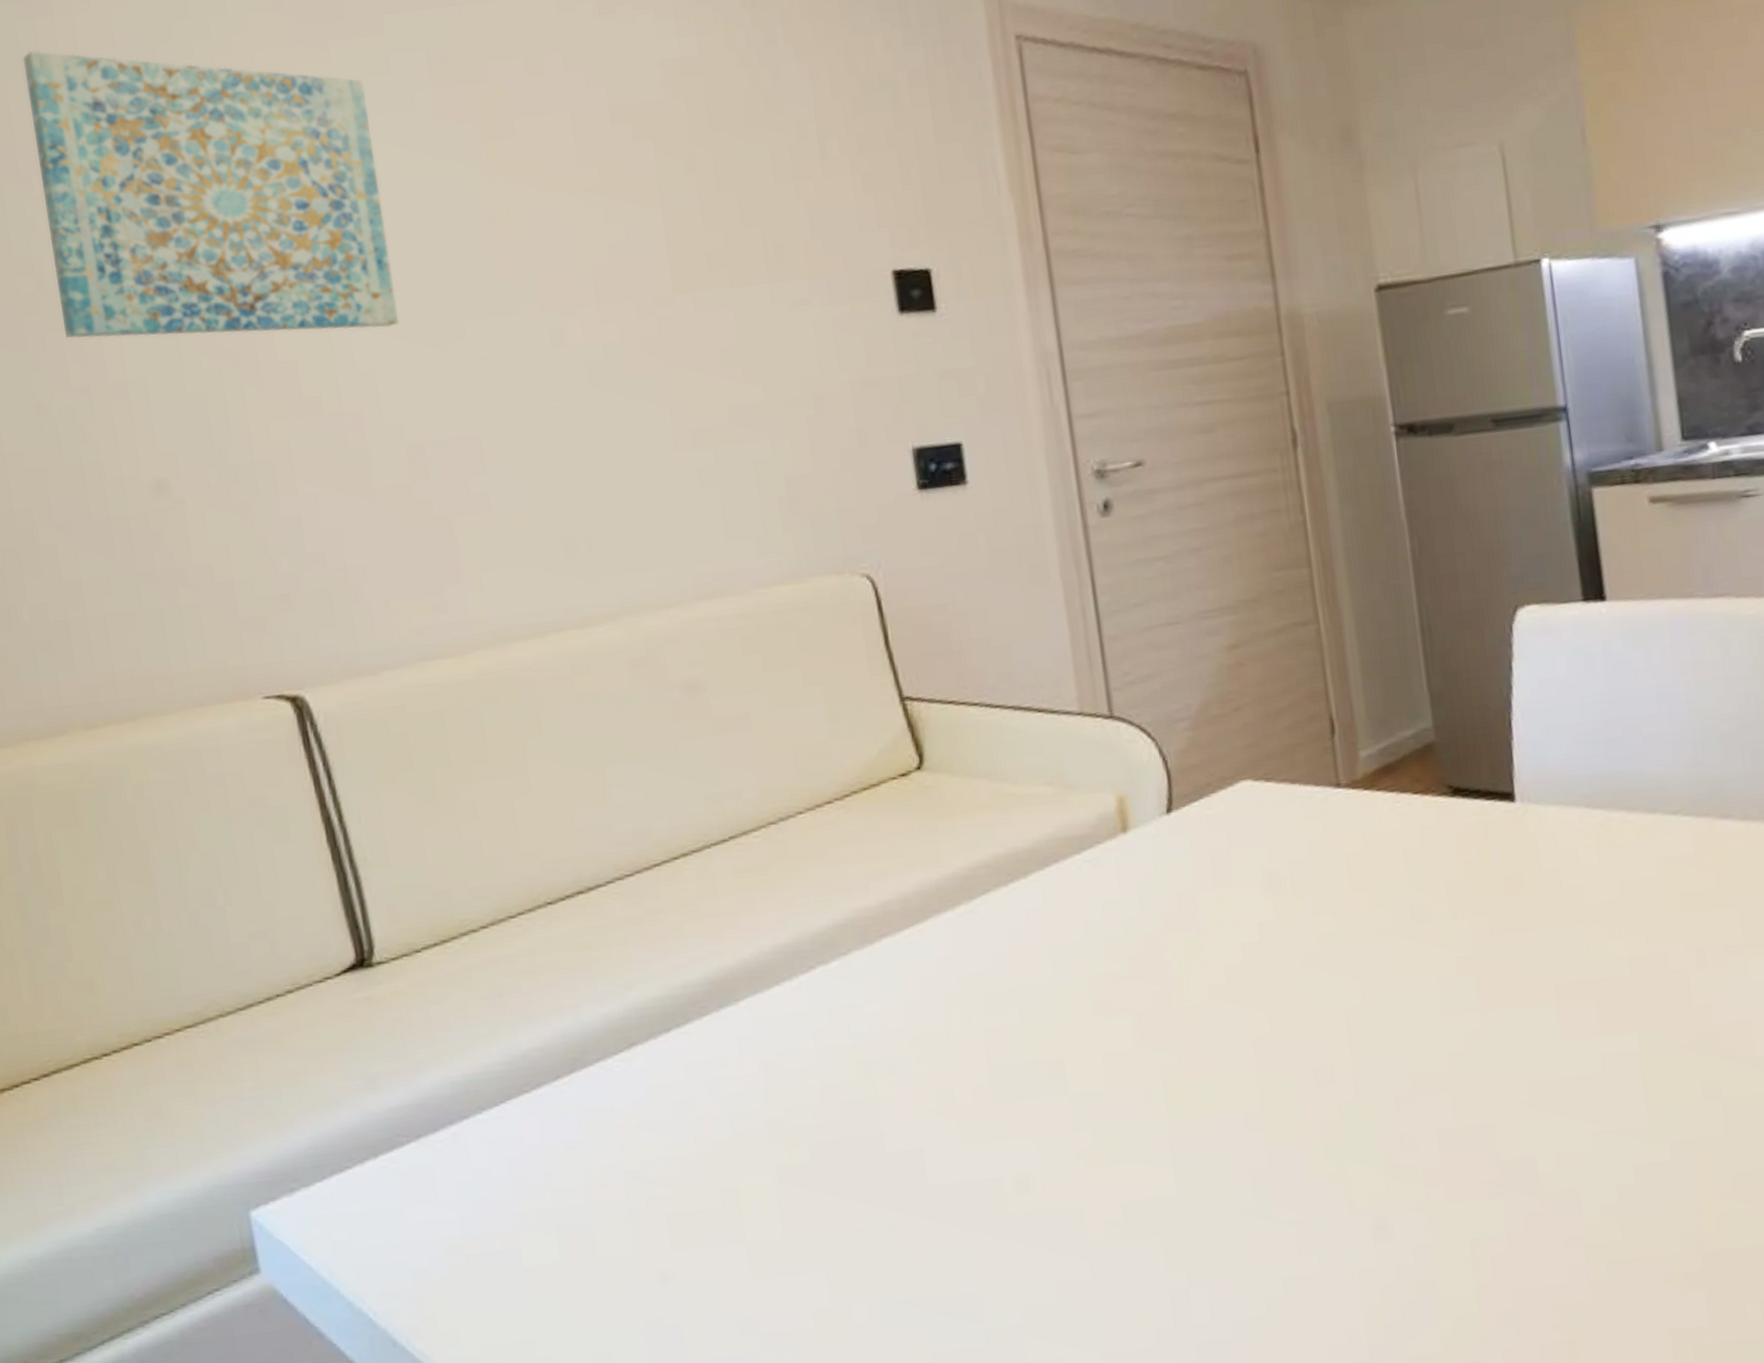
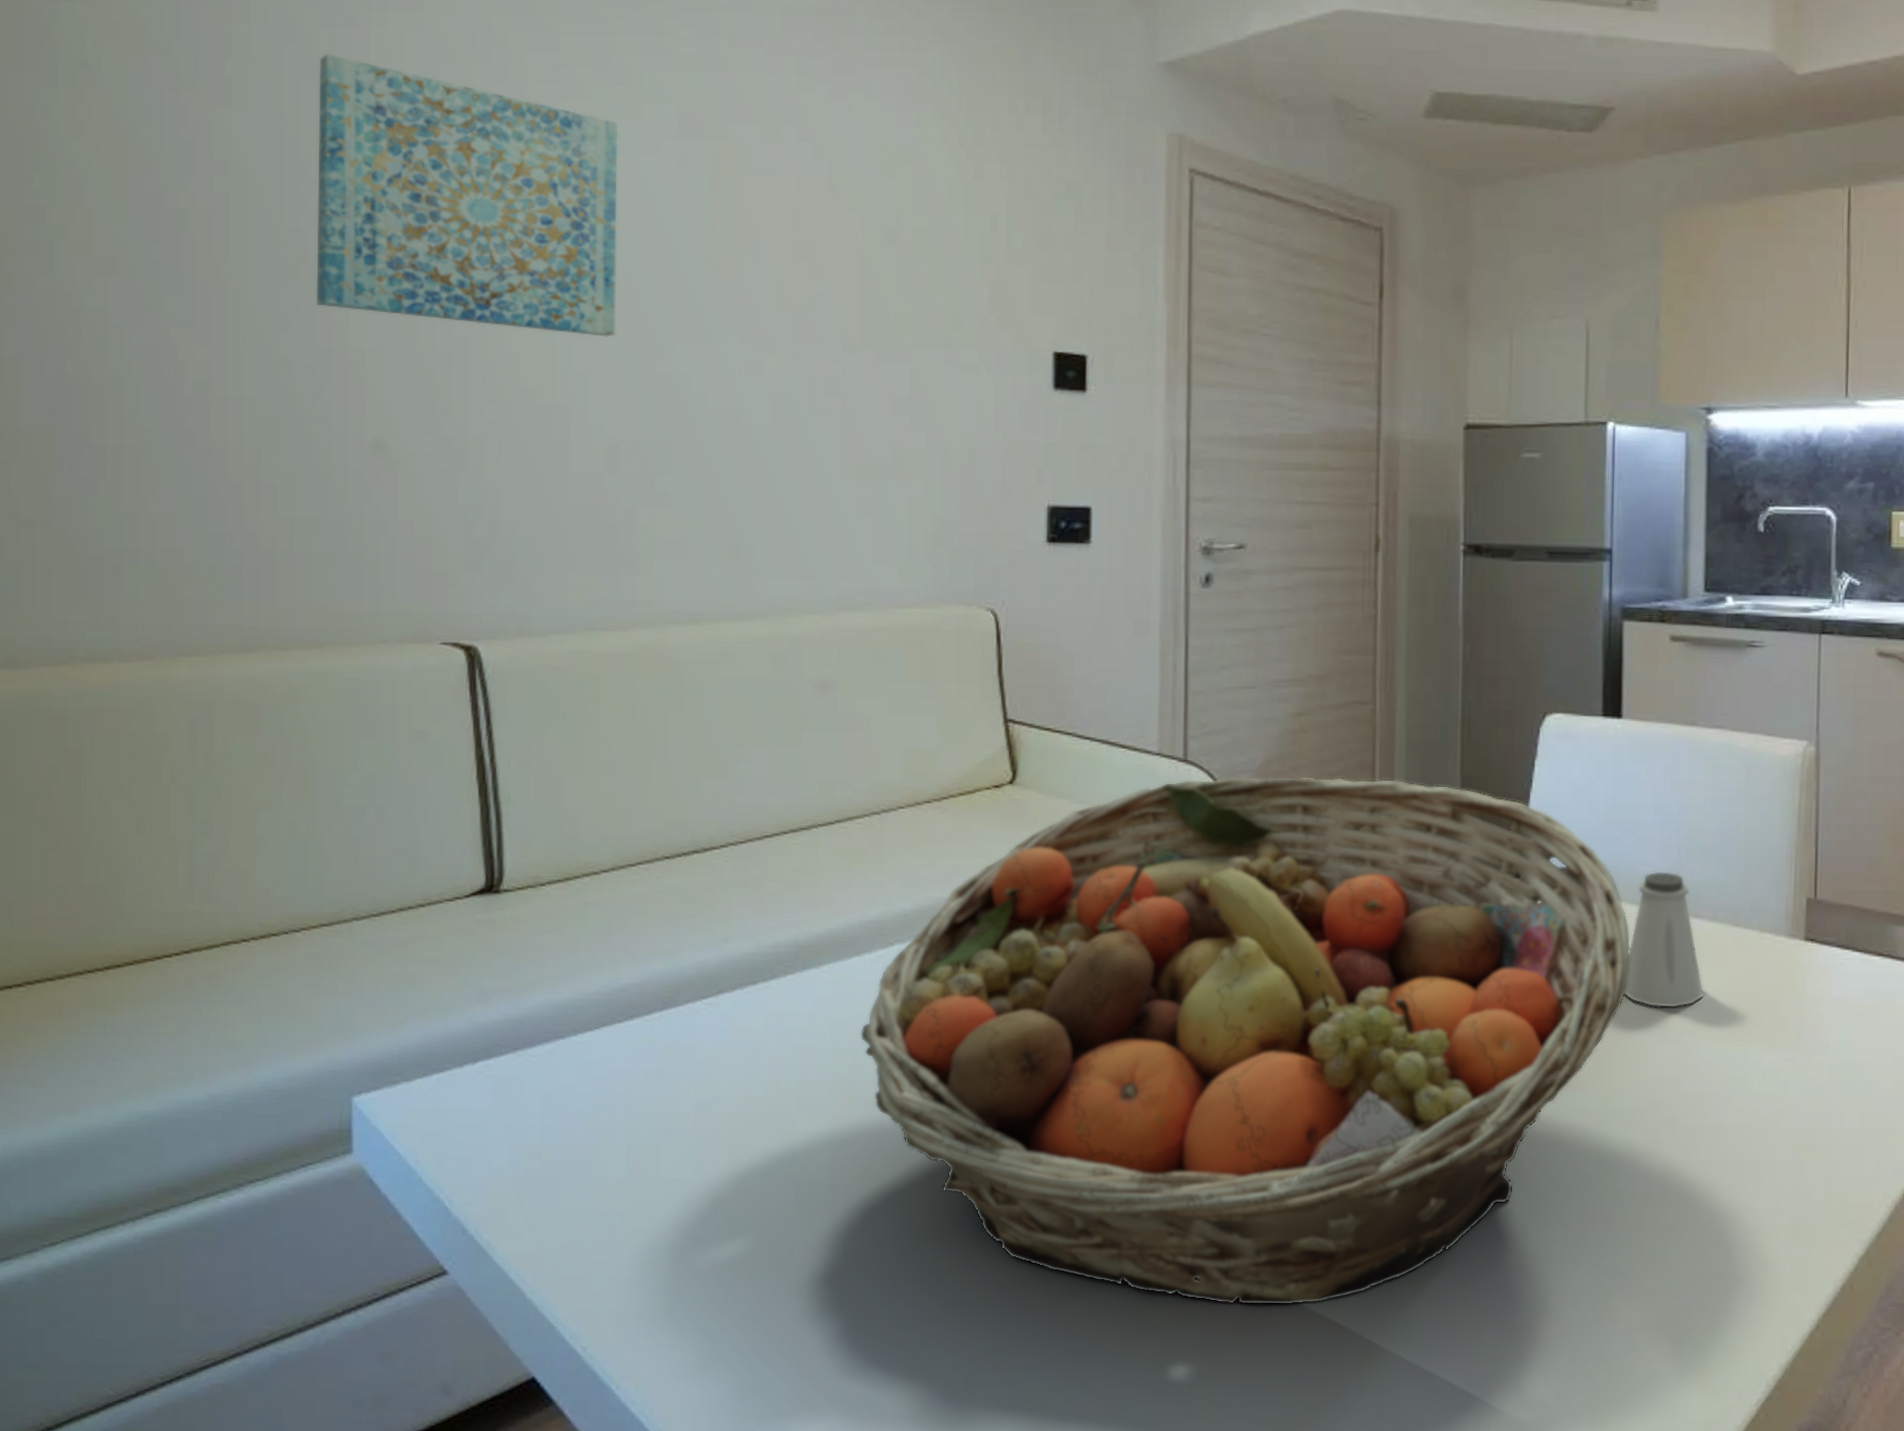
fruit basket: none [793,705,1655,1323] -> present [859,776,1631,1306]
saltshaker: none [1650,769,1746,928] -> present [1624,871,1704,1009]

